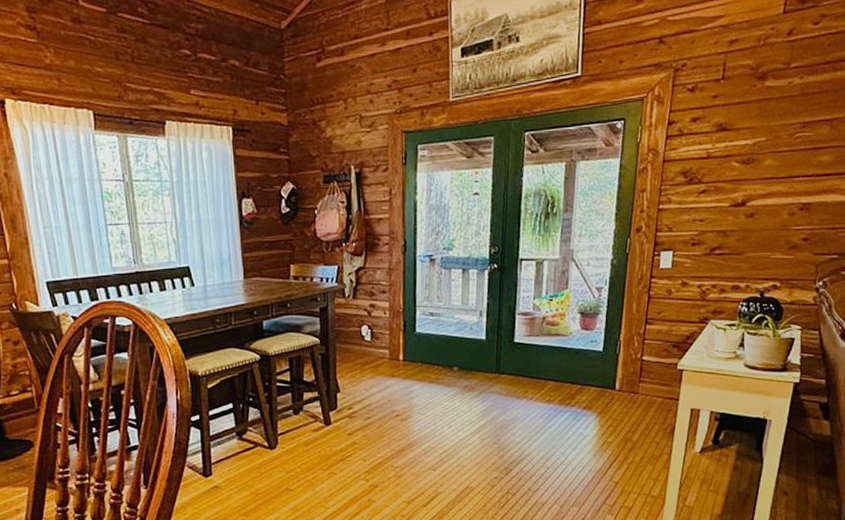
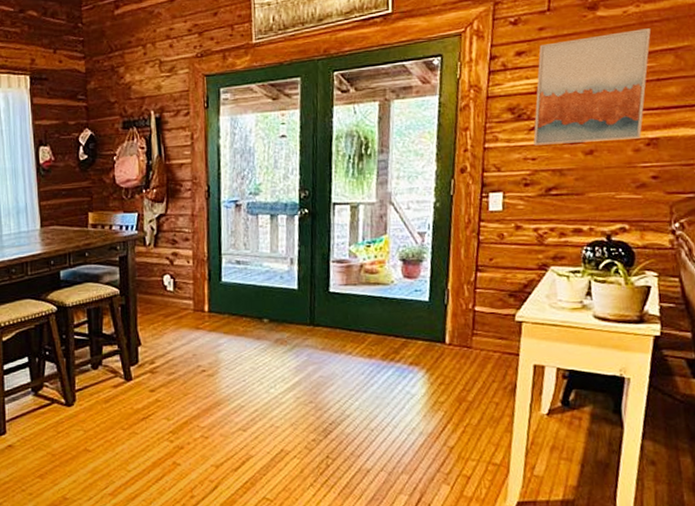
wall art: none [702,99,812,208] -> present [533,28,651,146]

